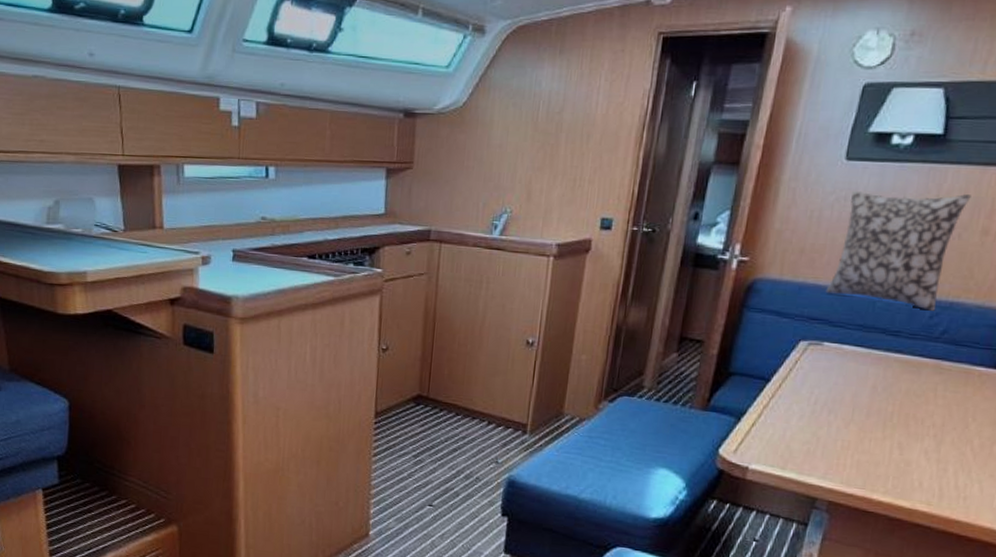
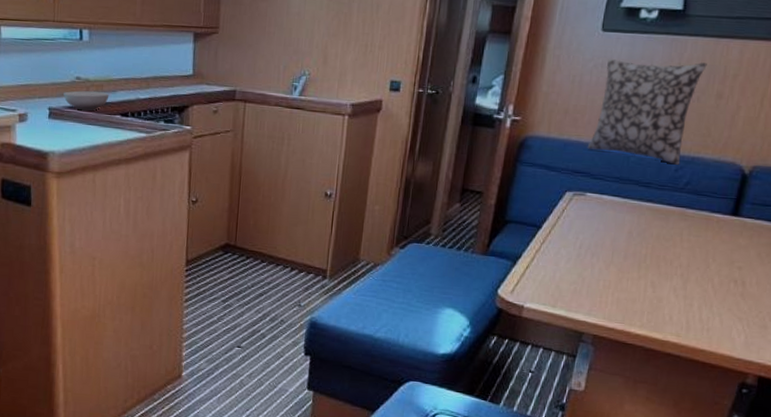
bowl: none [248,231,296,253] -> present [63,91,109,111]

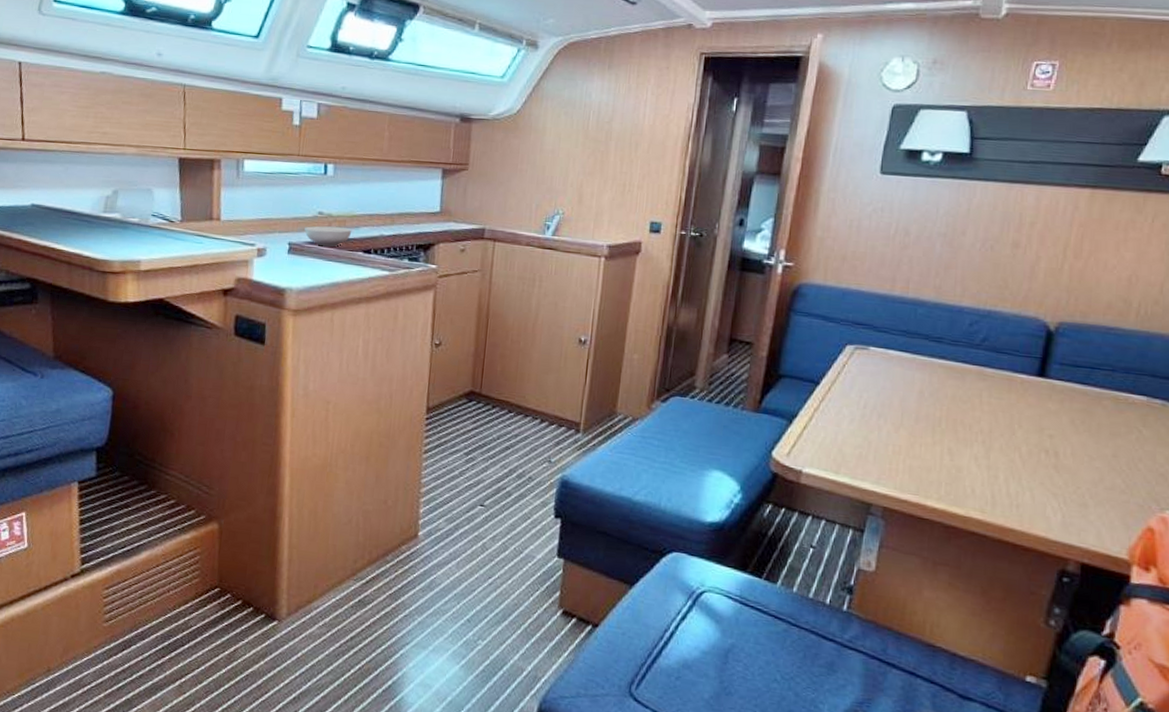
pillow: present [587,59,707,165] -> none [868,203,1000,319]

